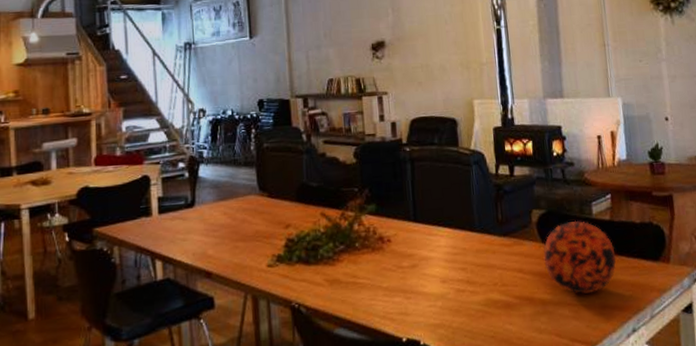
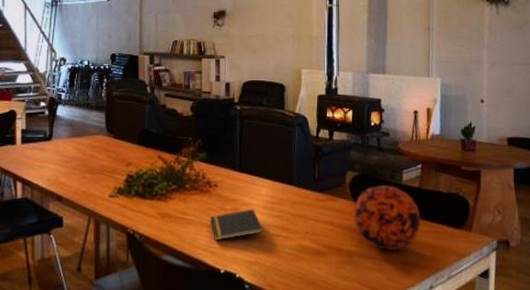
notepad: none [386,263,447,305] -> present [211,209,263,241]

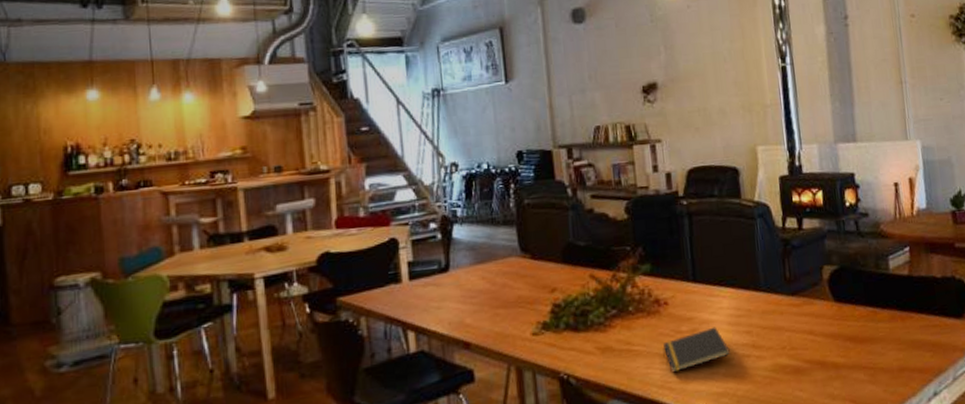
decorative ball: present [353,184,421,250] -> none [835,276,916,356]

